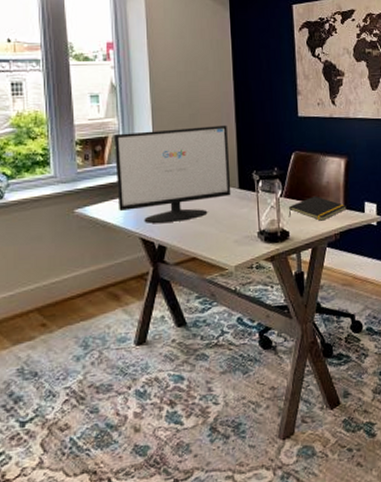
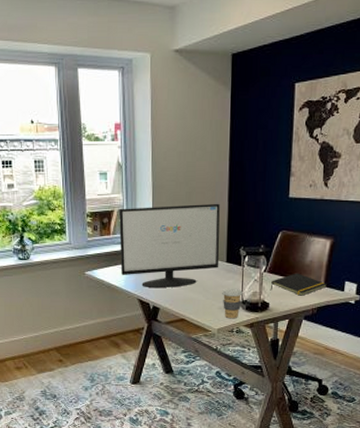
coffee cup: none [237,217,260,252] -> present [222,288,243,318]

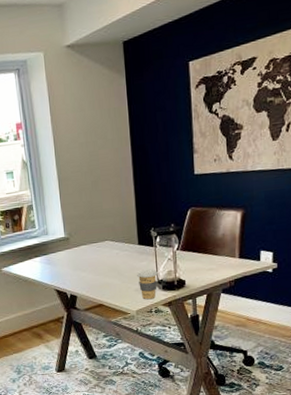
computer monitor: present [119,203,220,287] -> none [28,188,132,277]
notepad: present [270,273,327,296] -> none [184,247,242,270]

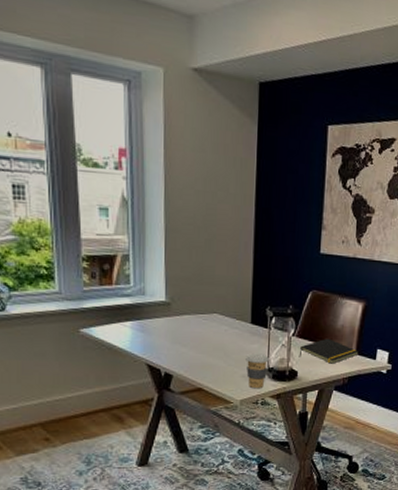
notepad: none [184,247,242,270] -> present [298,338,359,364]

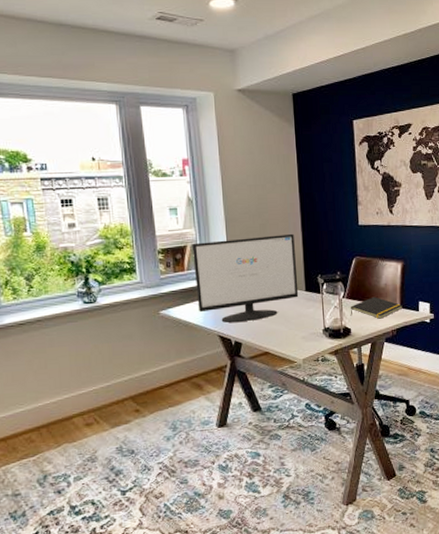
computer monitor: none [123,253,244,351] -> present [192,233,299,322]
coffee cup: present [246,353,269,388] -> none [304,316,324,347]

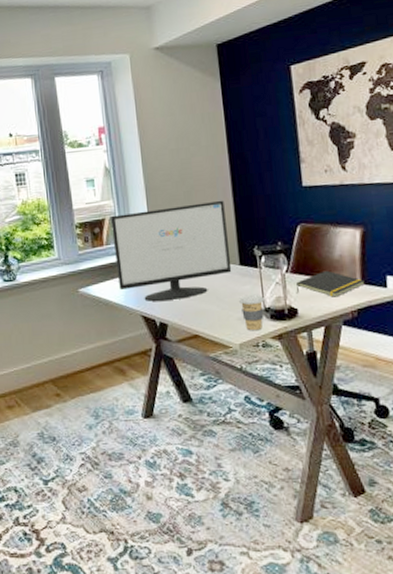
coffee cup: none [304,316,324,347] -> present [239,294,264,330]

